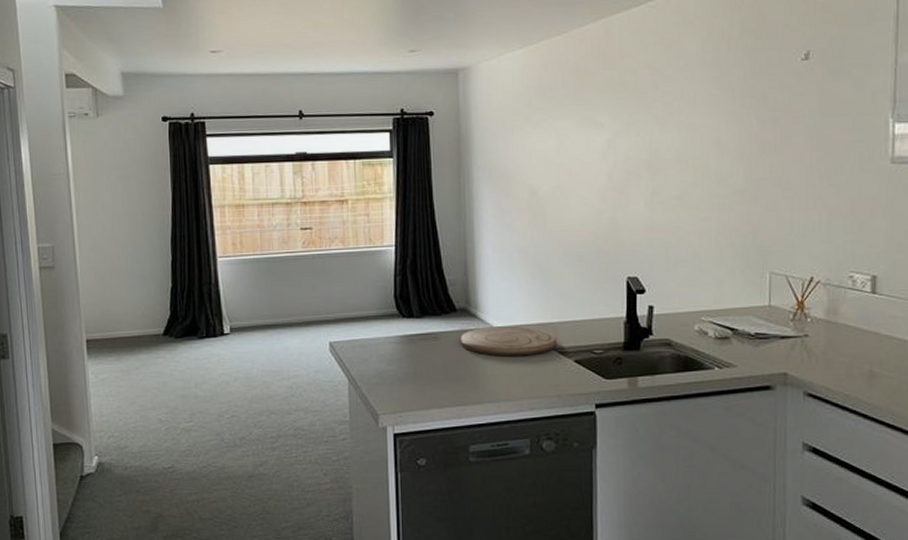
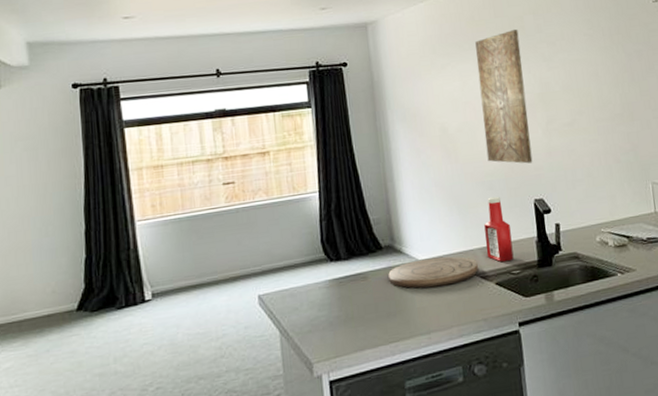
ketchup bottle: none [567,269,598,340] -> present [484,196,514,262]
wall art: none [577,85,631,237] -> present [475,30,533,164]

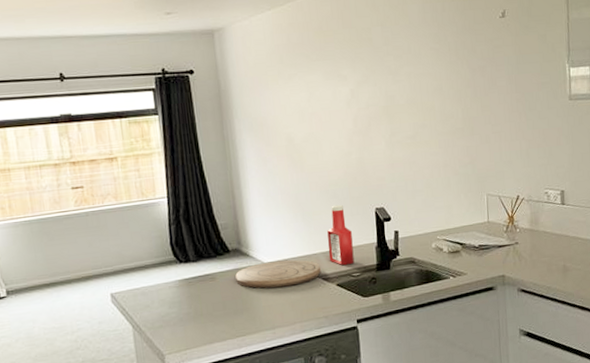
wall art: present [475,30,533,164] -> none [323,41,375,174]

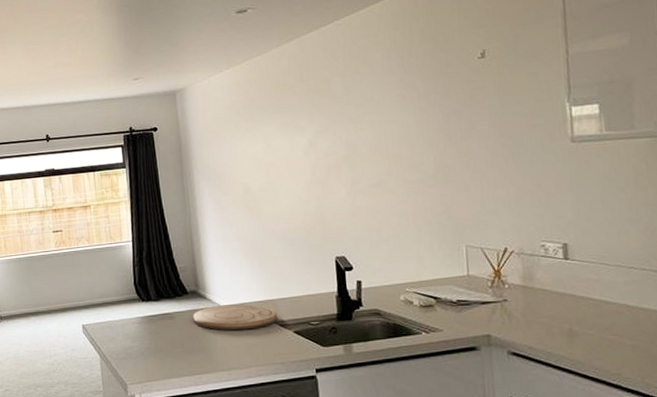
ketchup bottle: present [327,204,355,266] -> none [284,252,313,313]

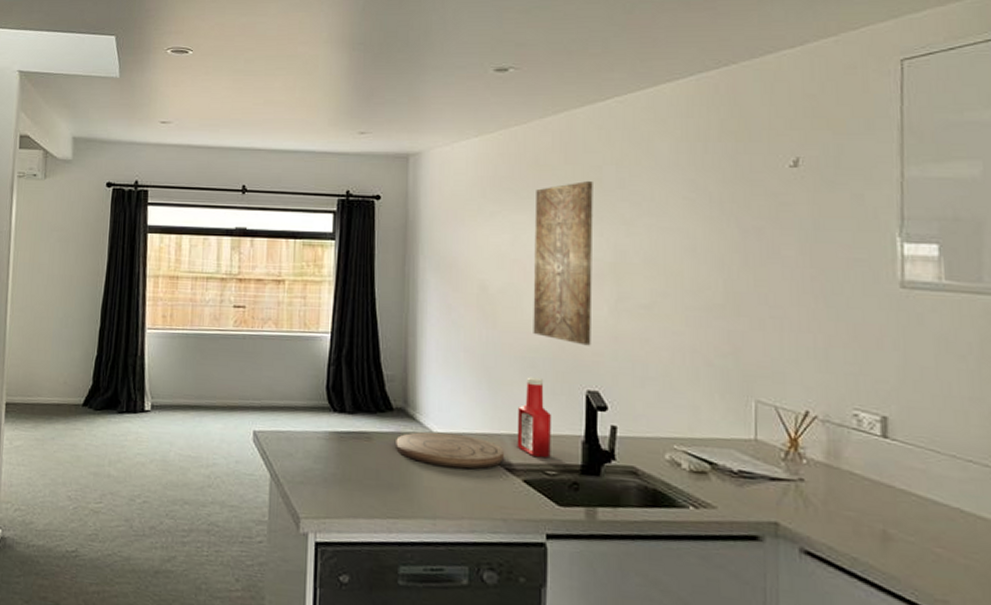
wall art: none [280,92,336,223] -> present [533,181,593,346]
ketchup bottle: none [284,252,313,313] -> present [517,376,552,458]

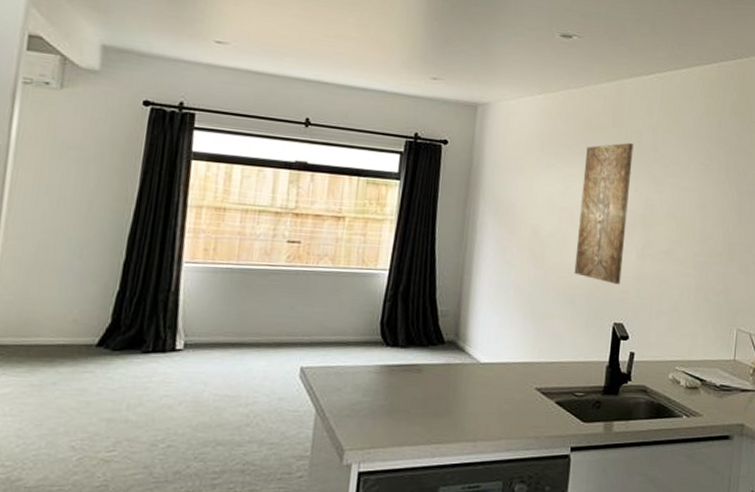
cutting board: present [396,432,504,469] -> none [444,362,541,395]
ketchup bottle: present [517,376,552,458] -> none [552,311,584,382]

